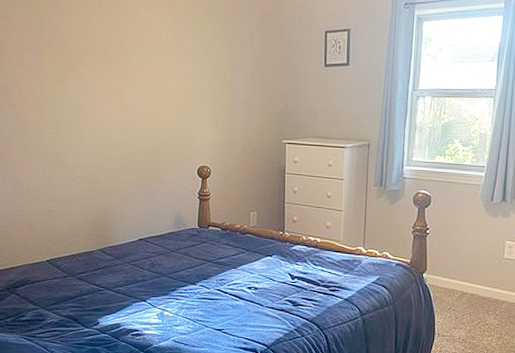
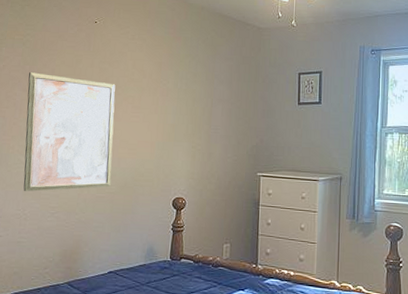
wall art: none [40,35,134,162] -> present [23,72,116,192]

